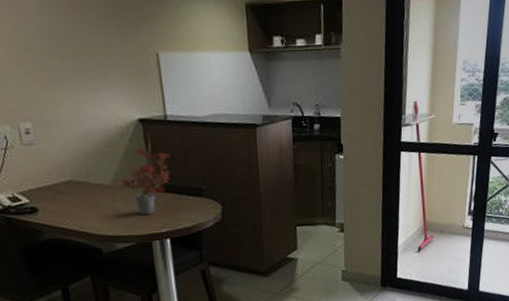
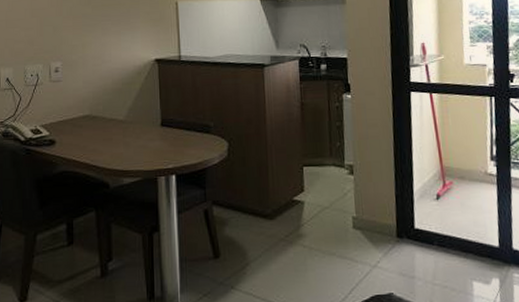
potted plant: present [114,134,171,214] -> none [127,72,182,150]

